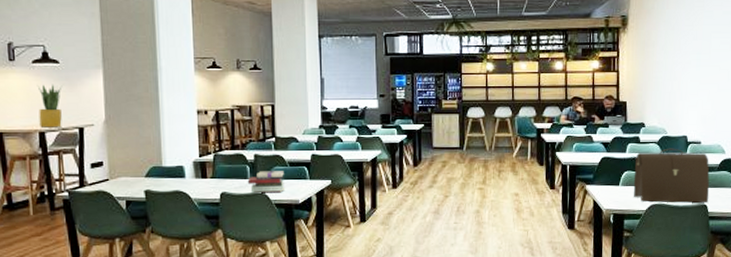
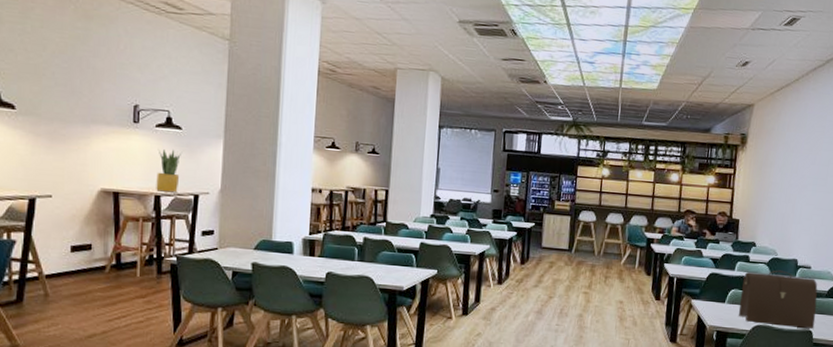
books: present [247,171,284,194] -> none [354,254,391,278]

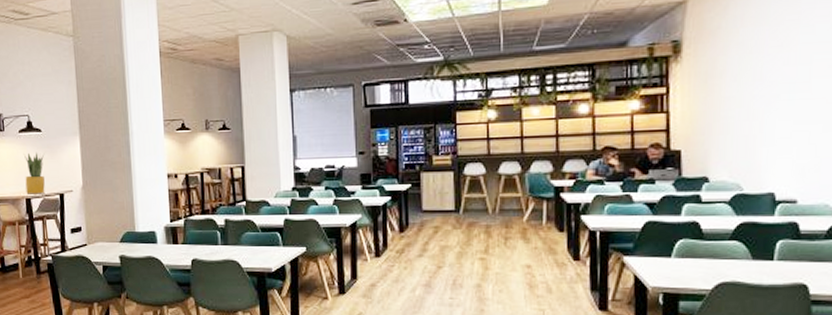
briefcase: present [739,270,818,330] -> none [692,209,812,283]

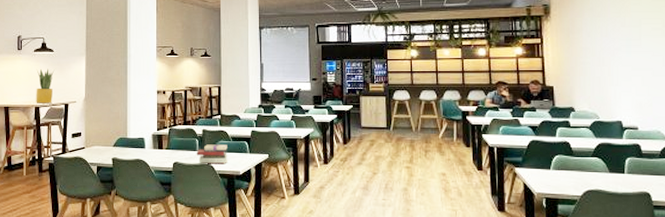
books: none [218,237,256,261] -> present [196,144,227,164]

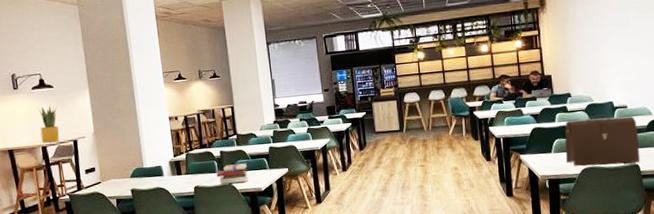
briefcase: none [566,133,652,192] -> present [564,114,640,166]

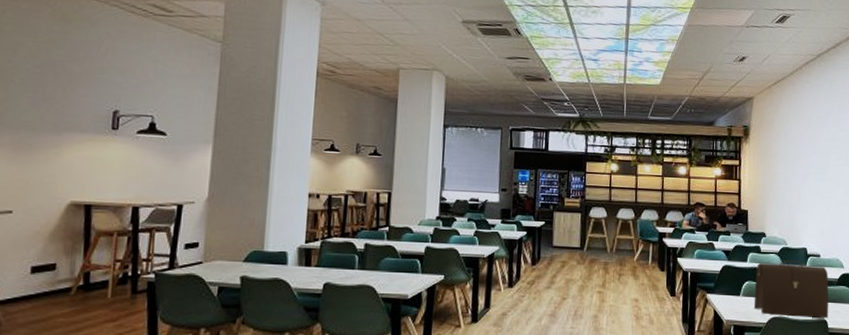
planter: present [37,105,60,143] -> none [134,156,166,203]
books: present [216,163,248,185] -> none [354,262,395,286]

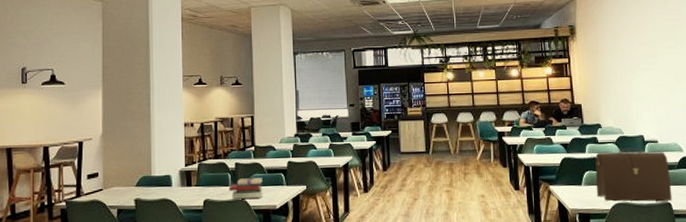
books: none [354,262,395,286] -> present [229,178,263,200]

